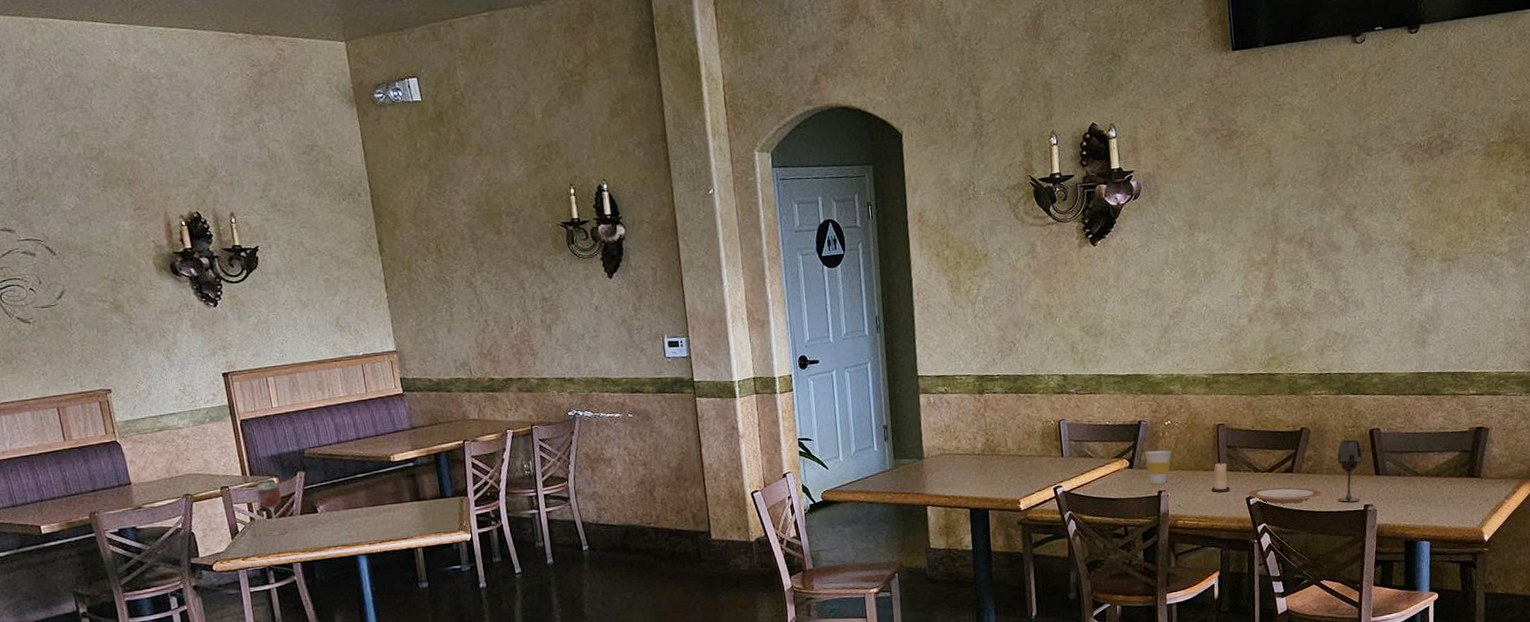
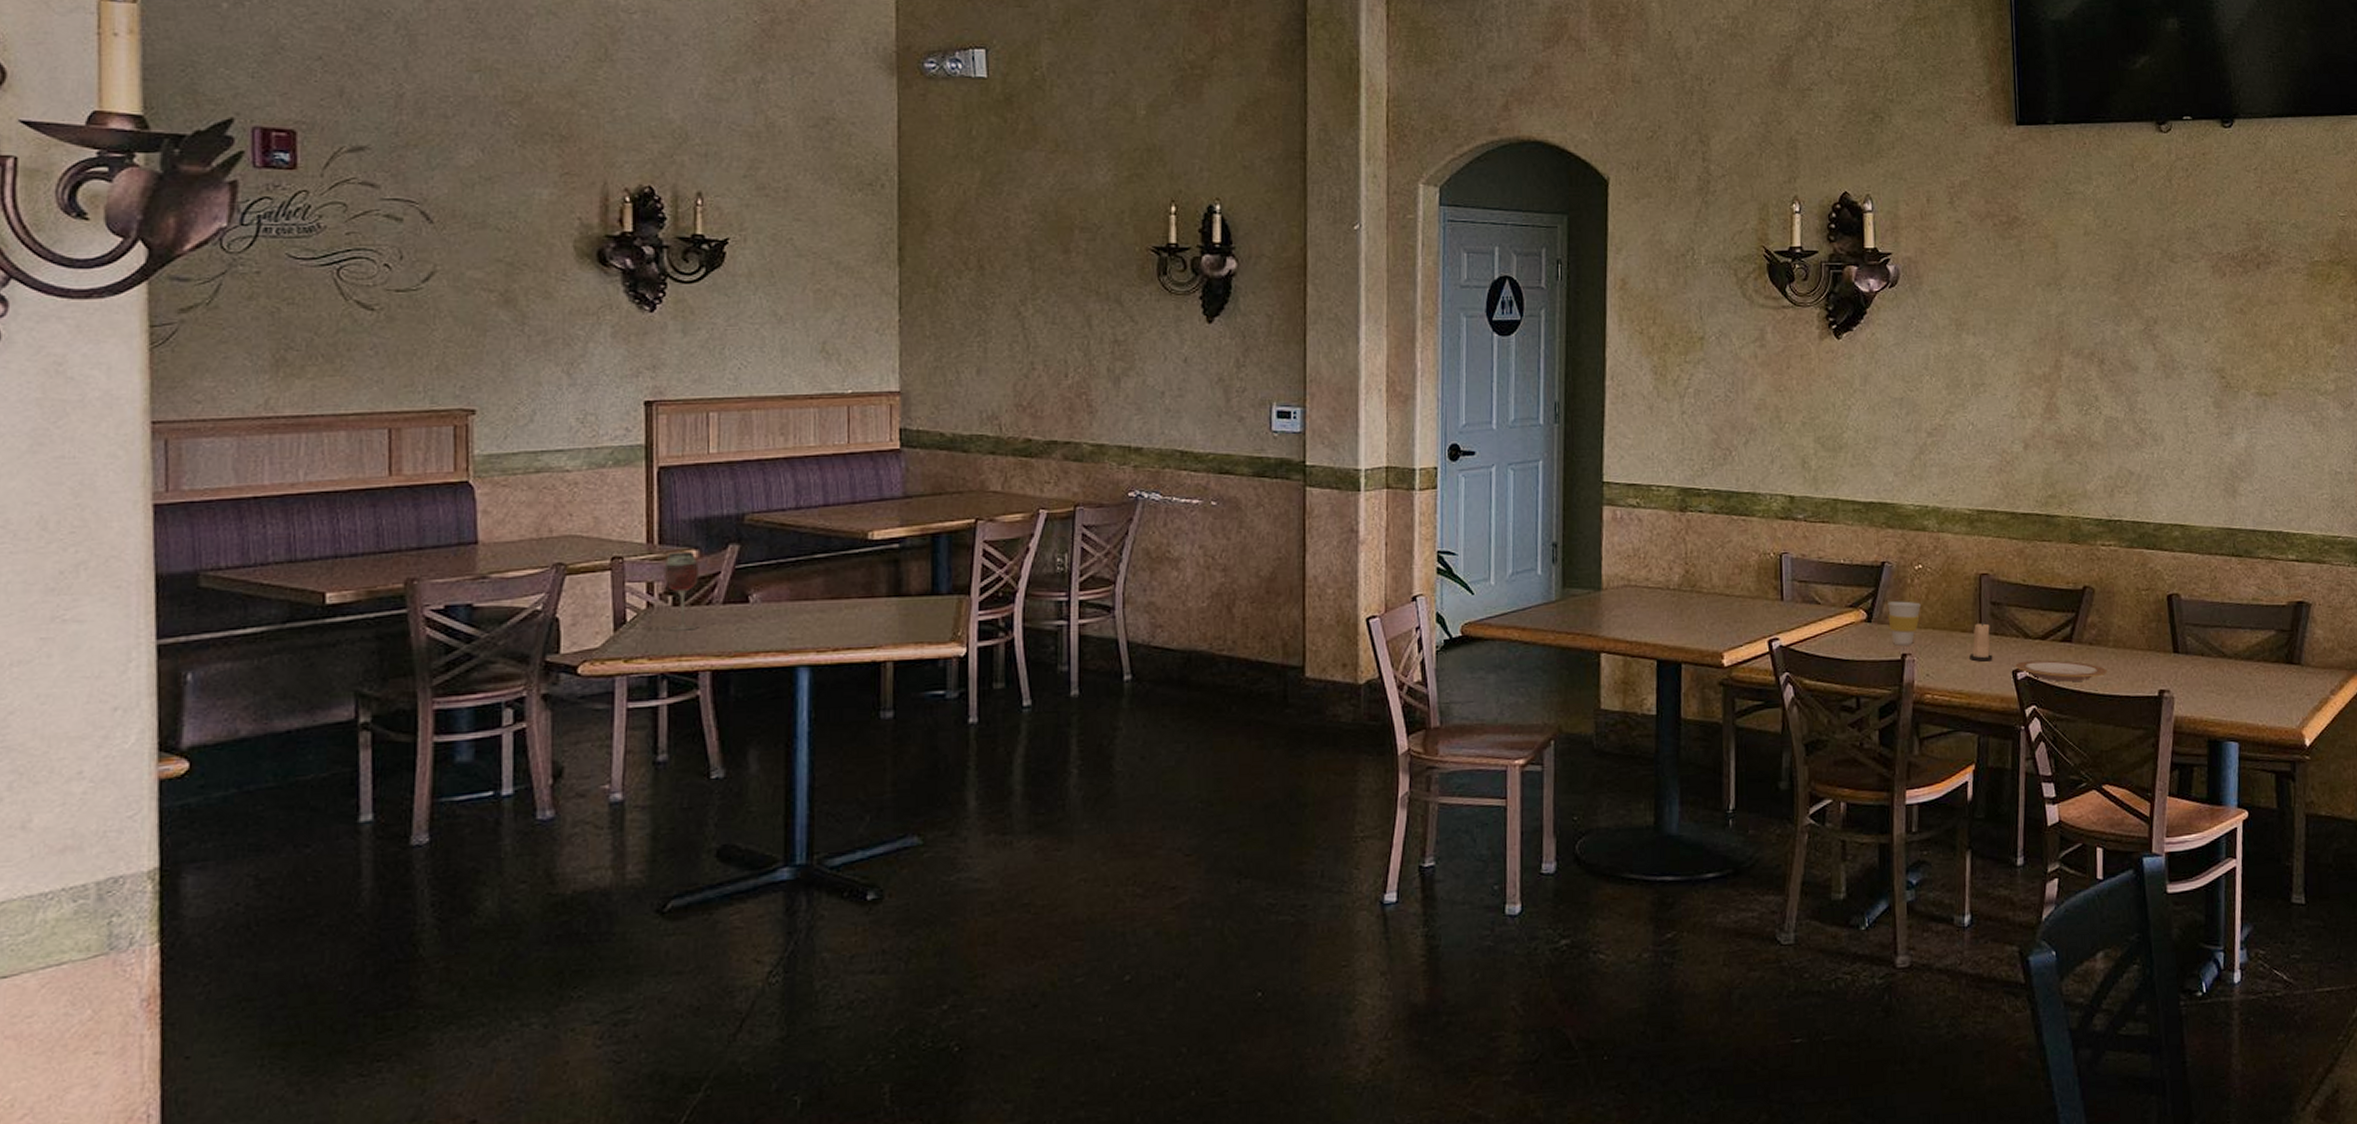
wine glass: present [1337,439,1363,503] -> none [2125,605,2158,686]

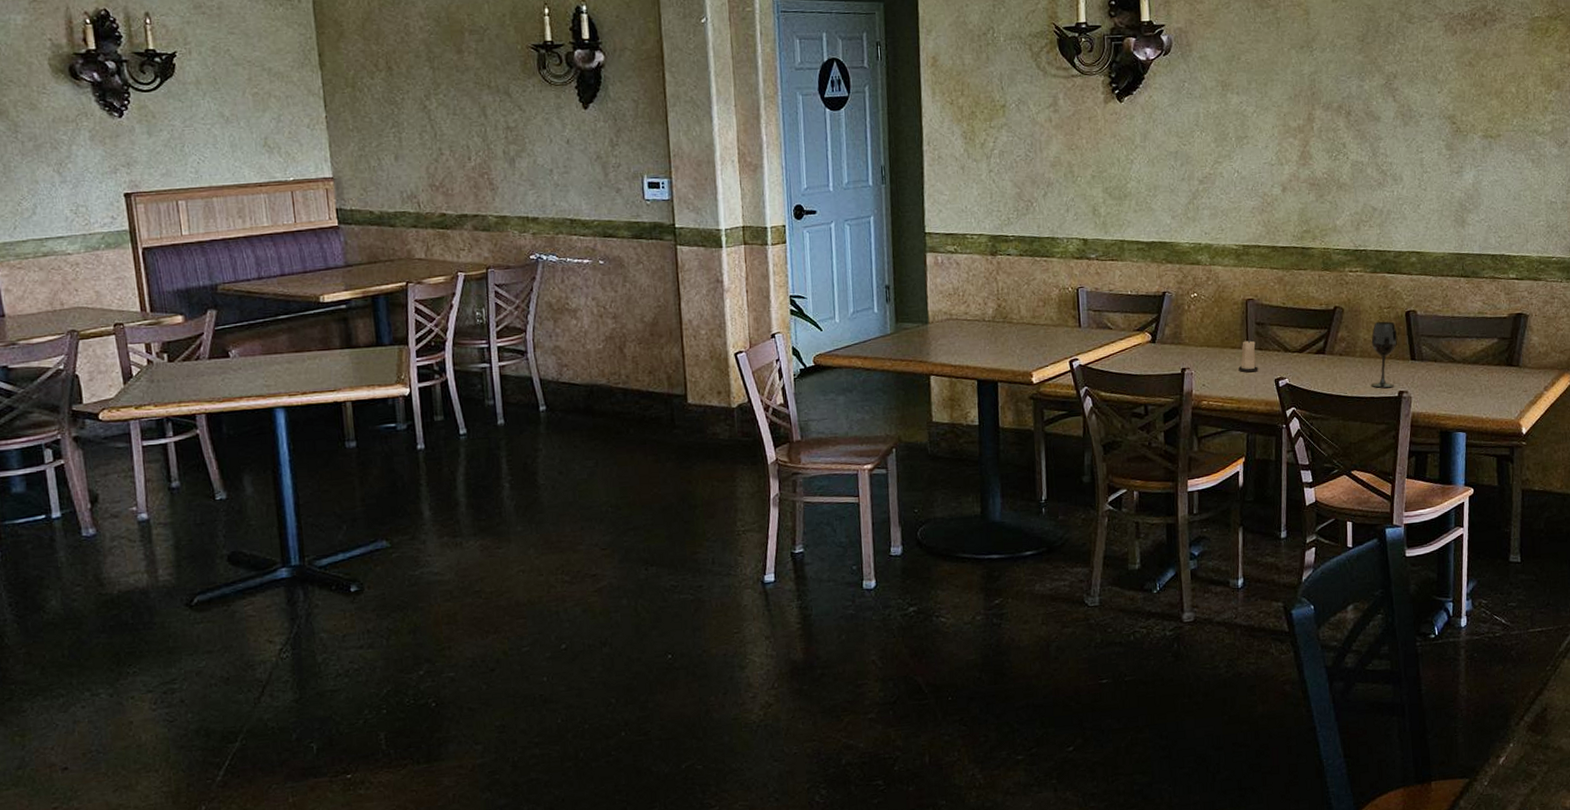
wineglass: present [663,552,699,631] -> none [157,317,191,383]
cup: present [1887,601,1921,647] -> none [1169,324,1197,363]
plate: present [2015,660,2108,682] -> none [1277,369,1355,387]
wine glass: none [2125,605,2158,686] -> present [1370,321,1398,389]

